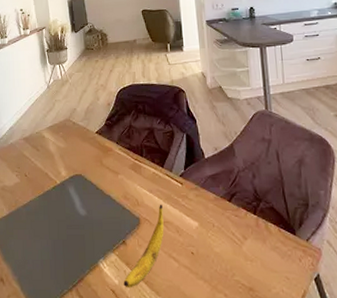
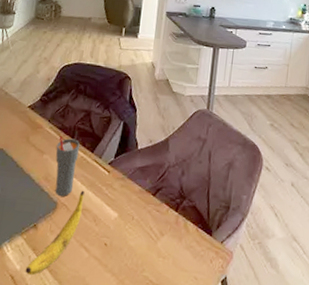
cup: none [128,156,152,212] -> present [55,136,80,196]

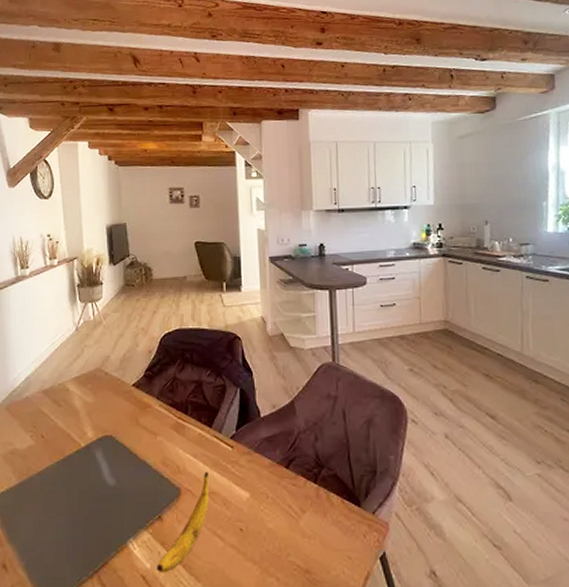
cup: present [55,136,80,196] -> none [170,413,196,480]

